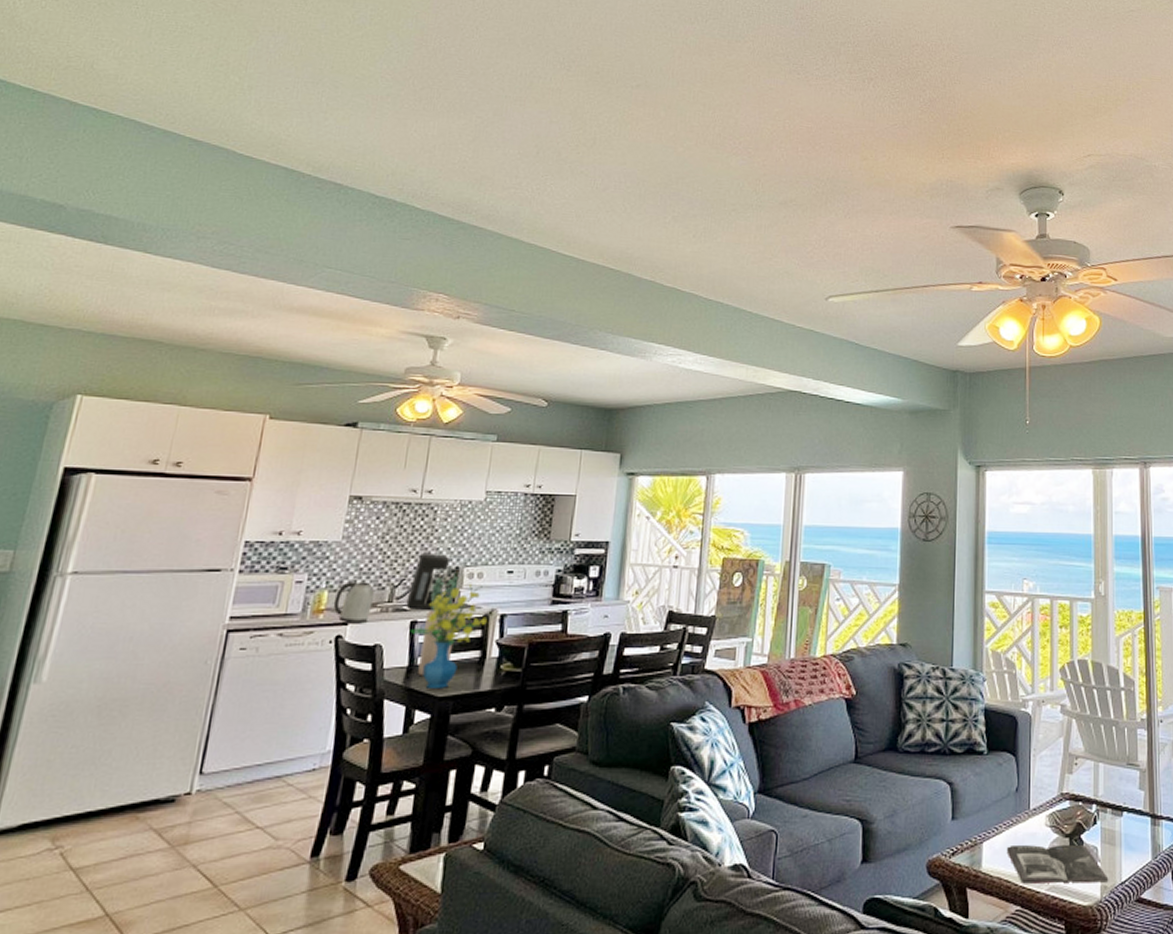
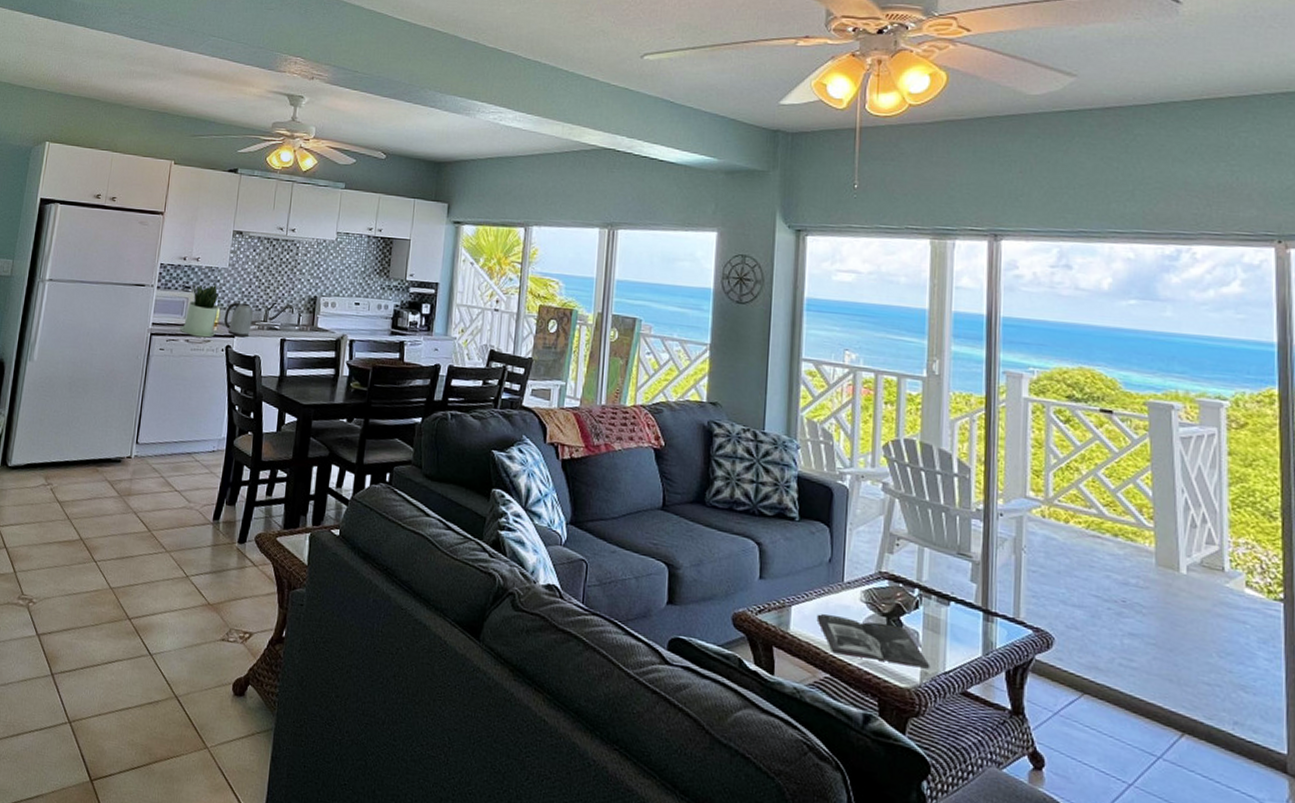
planter: none [270,561,329,629] -> present [180,282,220,338]
coffee maker: present [406,552,450,610] -> none [277,282,310,331]
bouquet: present [409,583,487,688] -> none [280,311,340,398]
vase: present [418,570,461,677] -> none [287,299,318,386]

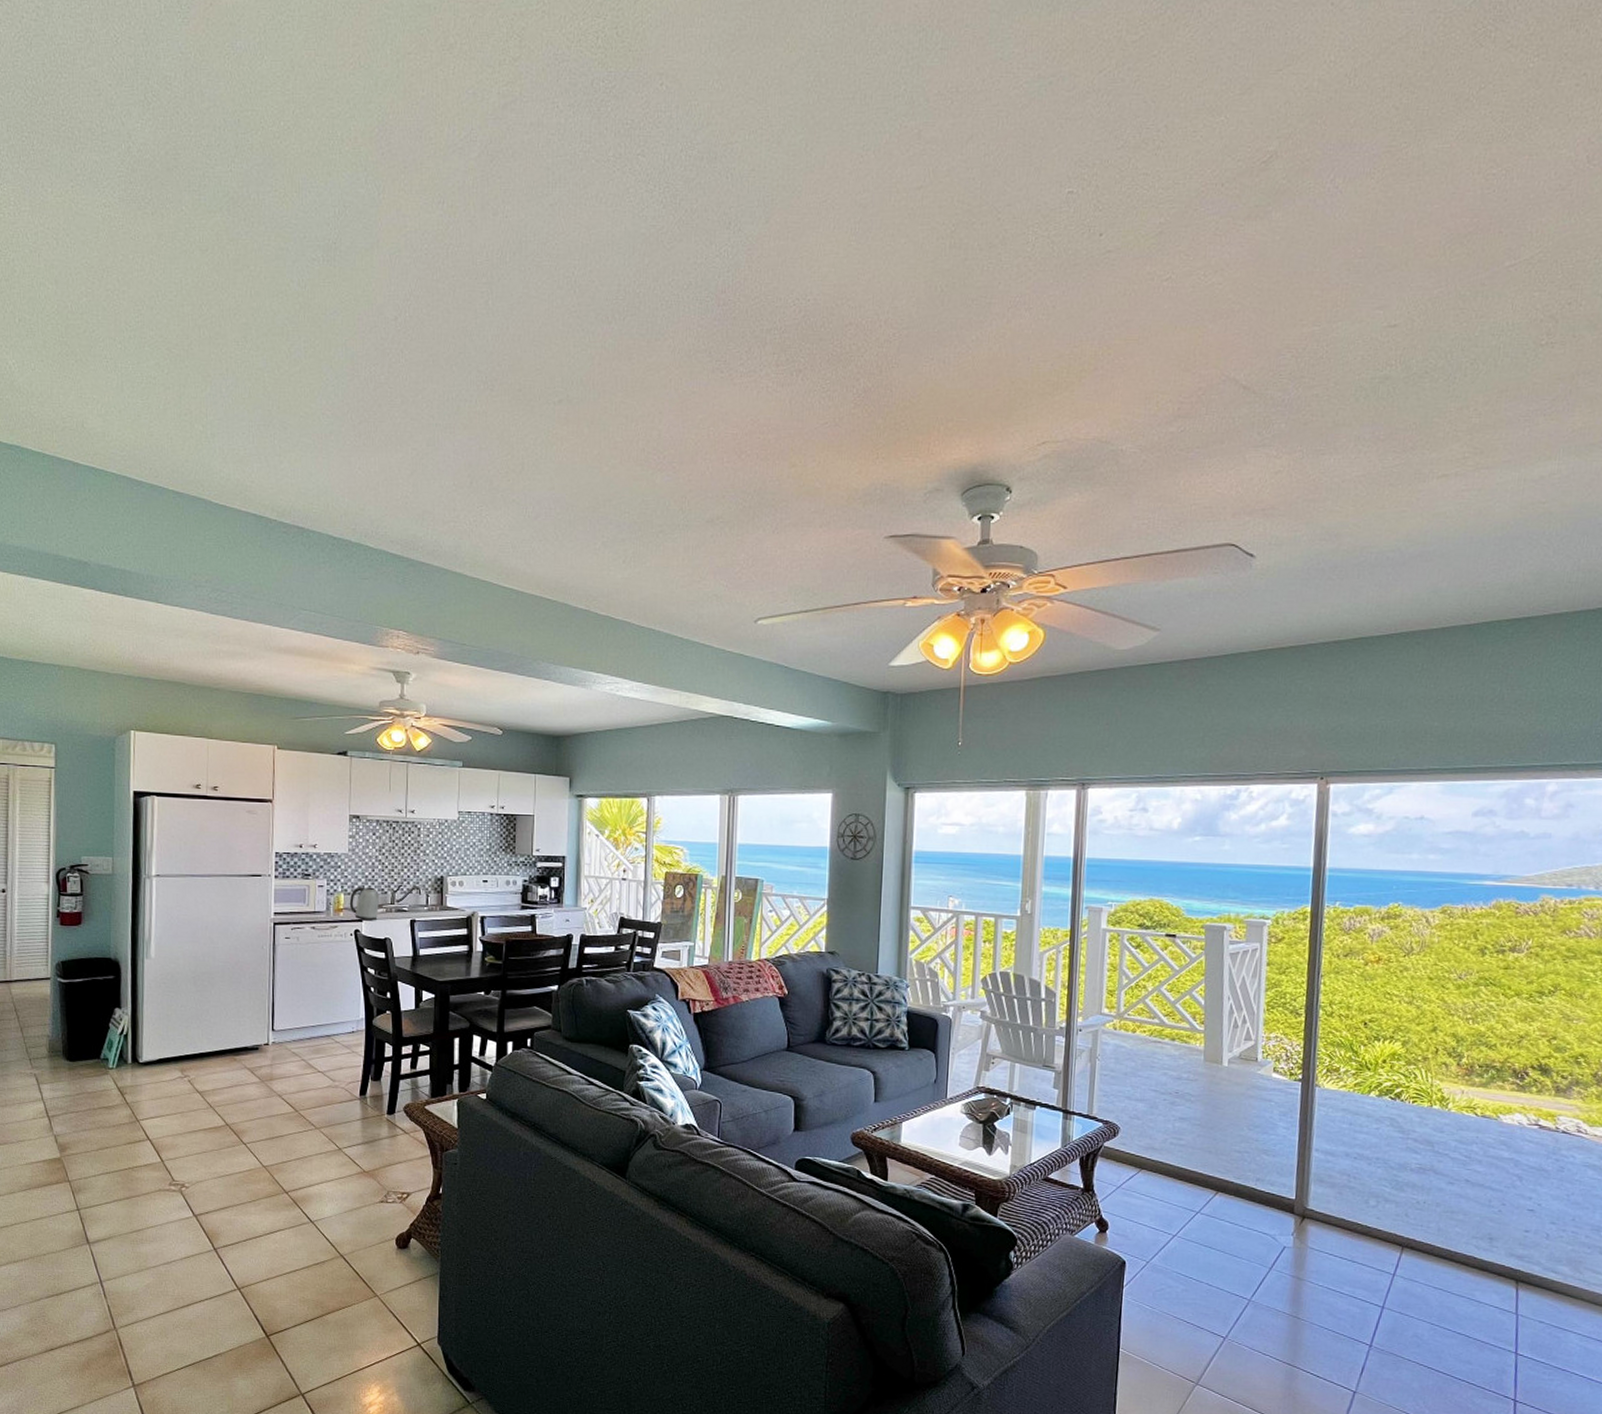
planter: present [180,282,220,338] -> none [304,869,343,924]
magazine: present [816,614,930,669] -> none [923,1127,1019,1163]

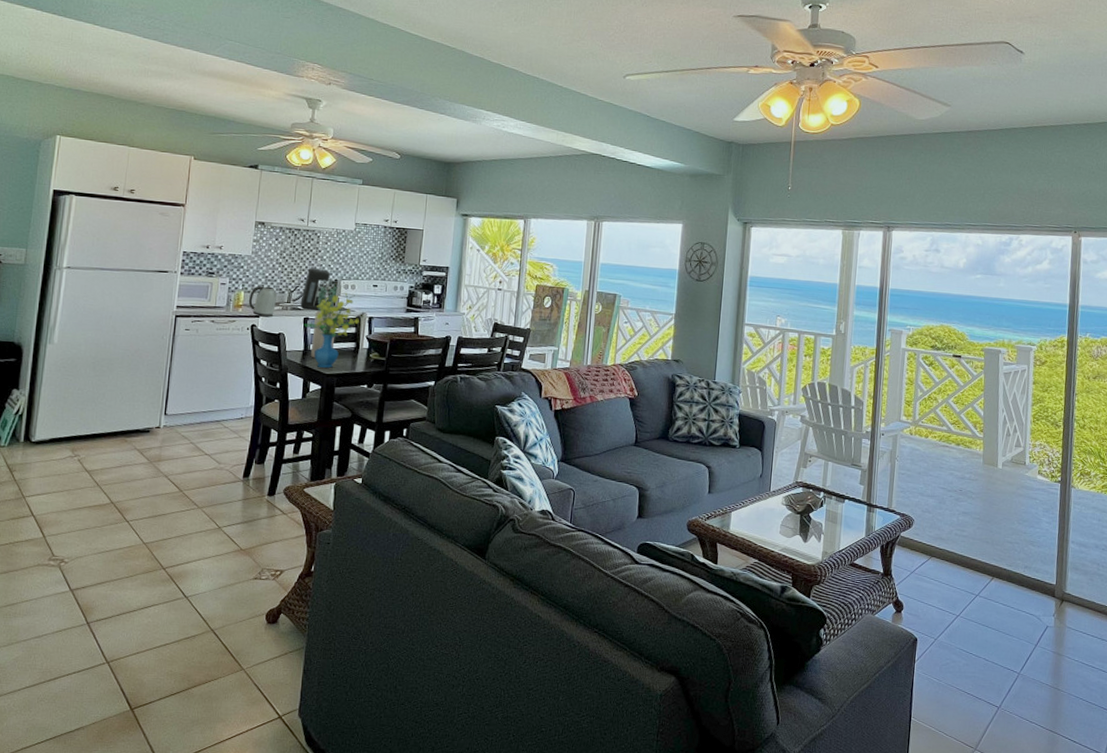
coffee maker: none [405,863,438,911] -> present [300,267,331,310]
bouquet: none [410,890,470,974] -> present [303,292,359,368]
vase: none [421,879,447,965] -> present [311,282,339,359]

